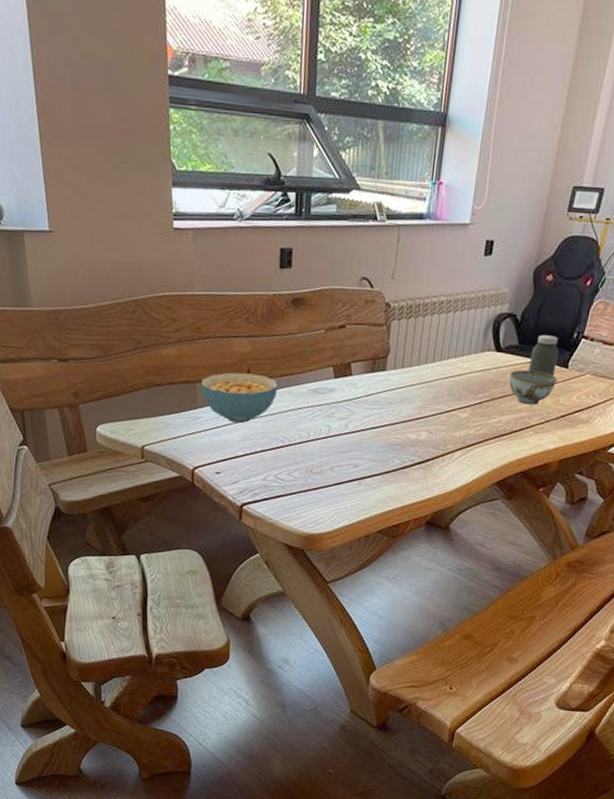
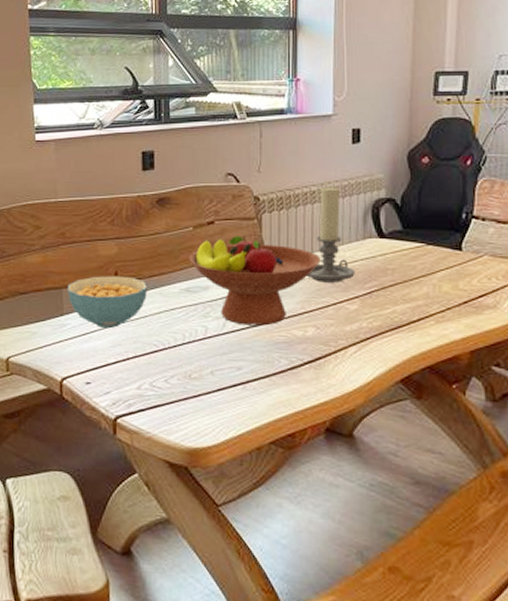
fruit bowl: none [319,341,441,428] -> present [189,236,321,326]
candle holder: none [426,297,470,392] -> present [307,186,355,283]
bowl: present [509,370,557,405] -> none [397,255,452,292]
jar: present [528,335,560,376] -> none [417,218,449,260]

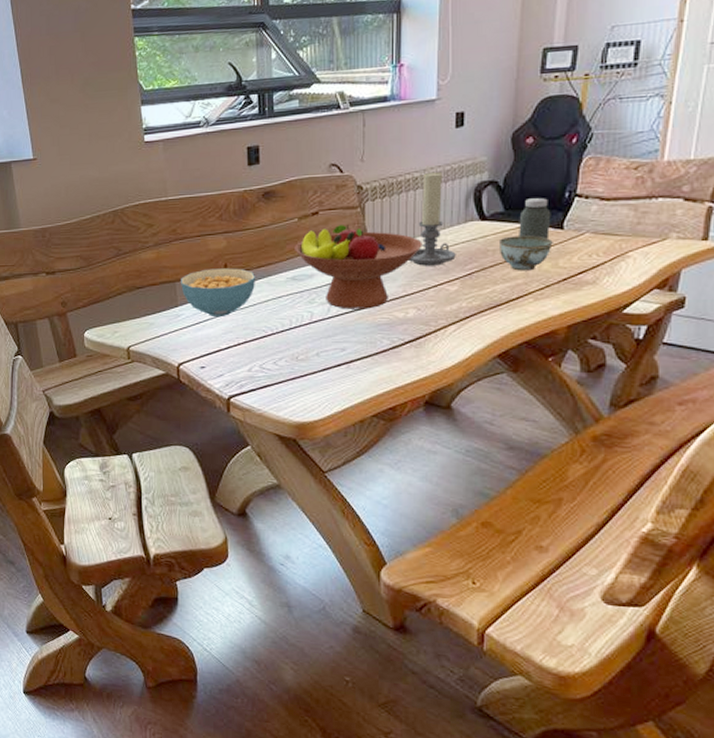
bowl: none [397,255,452,292] -> present [498,235,553,271]
jar: none [417,218,449,260] -> present [519,198,551,239]

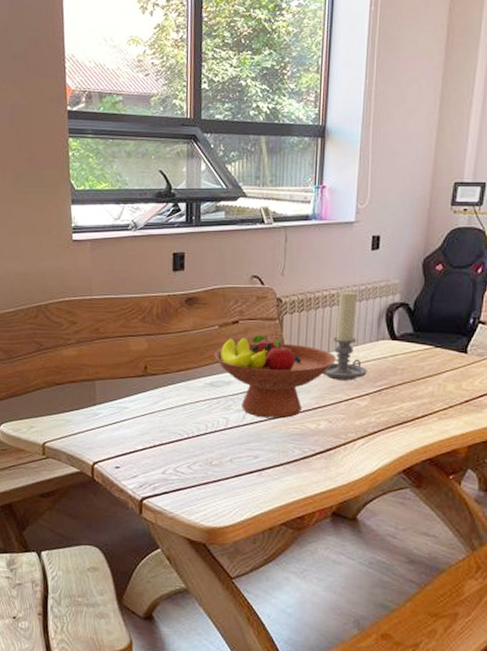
cereal bowl: present [181,268,256,318] -> none [100,369,175,419]
bowl: present [498,235,553,271] -> none [407,357,457,391]
jar: present [519,198,551,239] -> none [426,322,457,362]

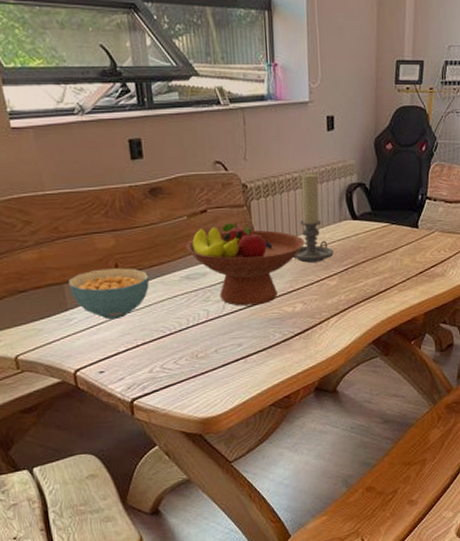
cereal bowl: none [100,369,175,419] -> present [69,268,150,320]

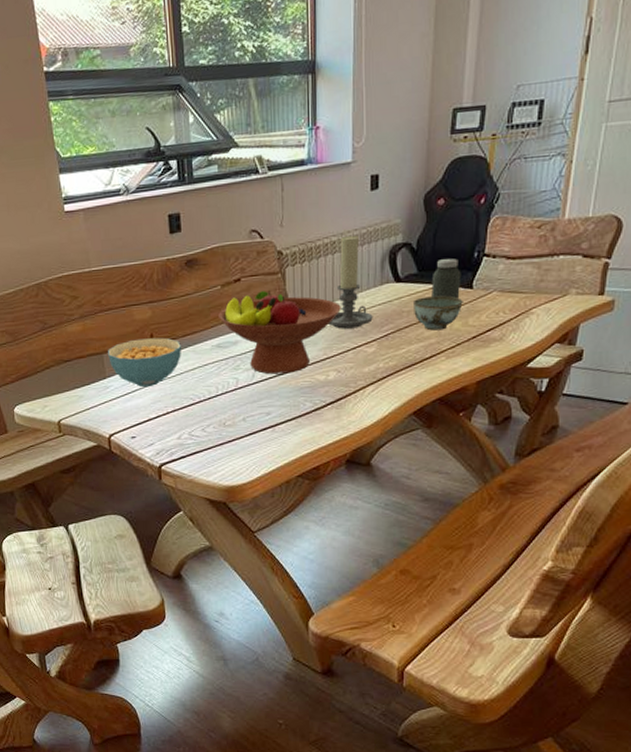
bowl: none [368,234,411,266] -> present [412,295,463,331]
jar: none [384,200,409,237] -> present [431,258,461,299]

